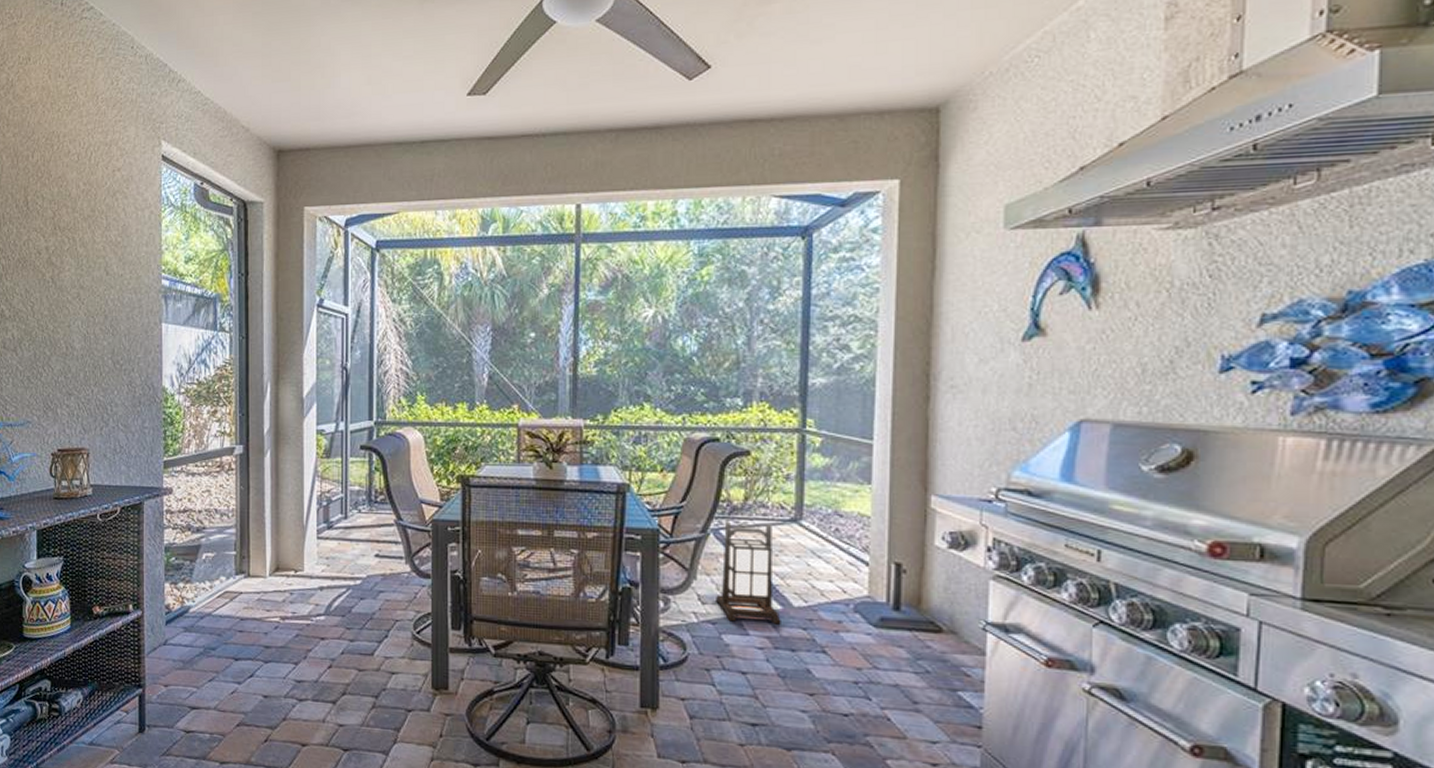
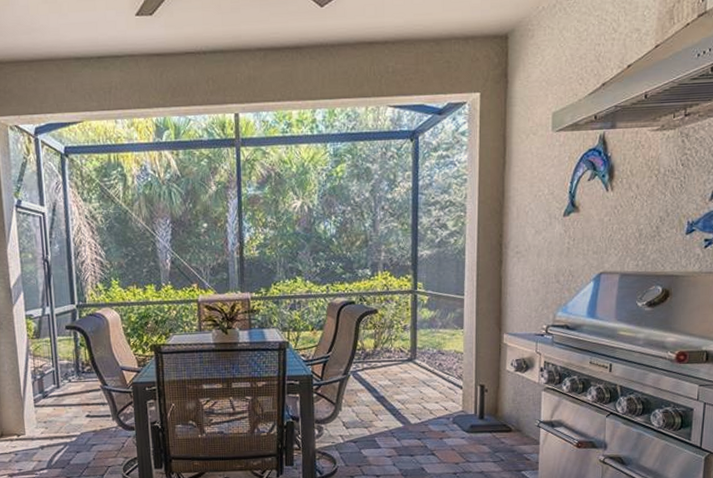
lantern: present [716,523,781,625] -> none [356,364,403,440]

